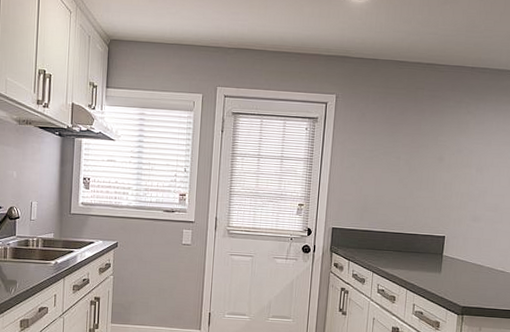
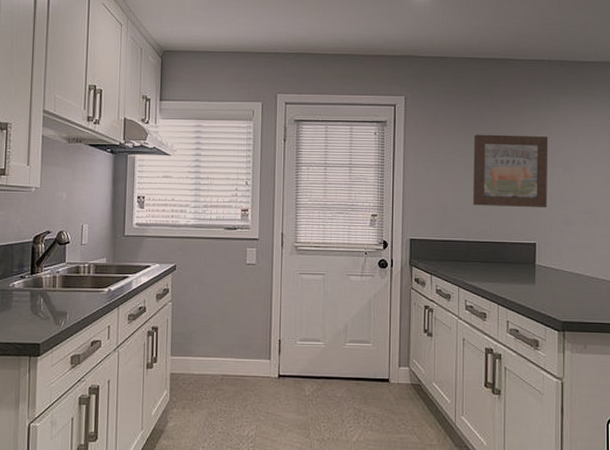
wall art: none [392,134,465,205] -> present [473,134,548,208]

